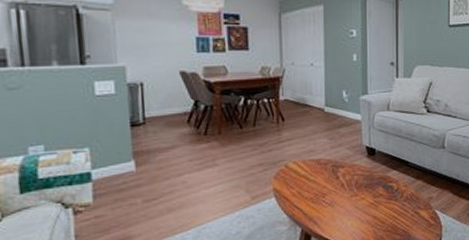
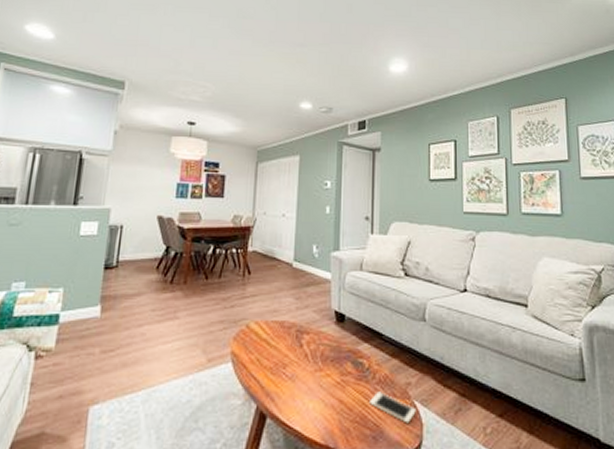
cell phone: none [398,206,437,227] -> present [368,392,416,424]

